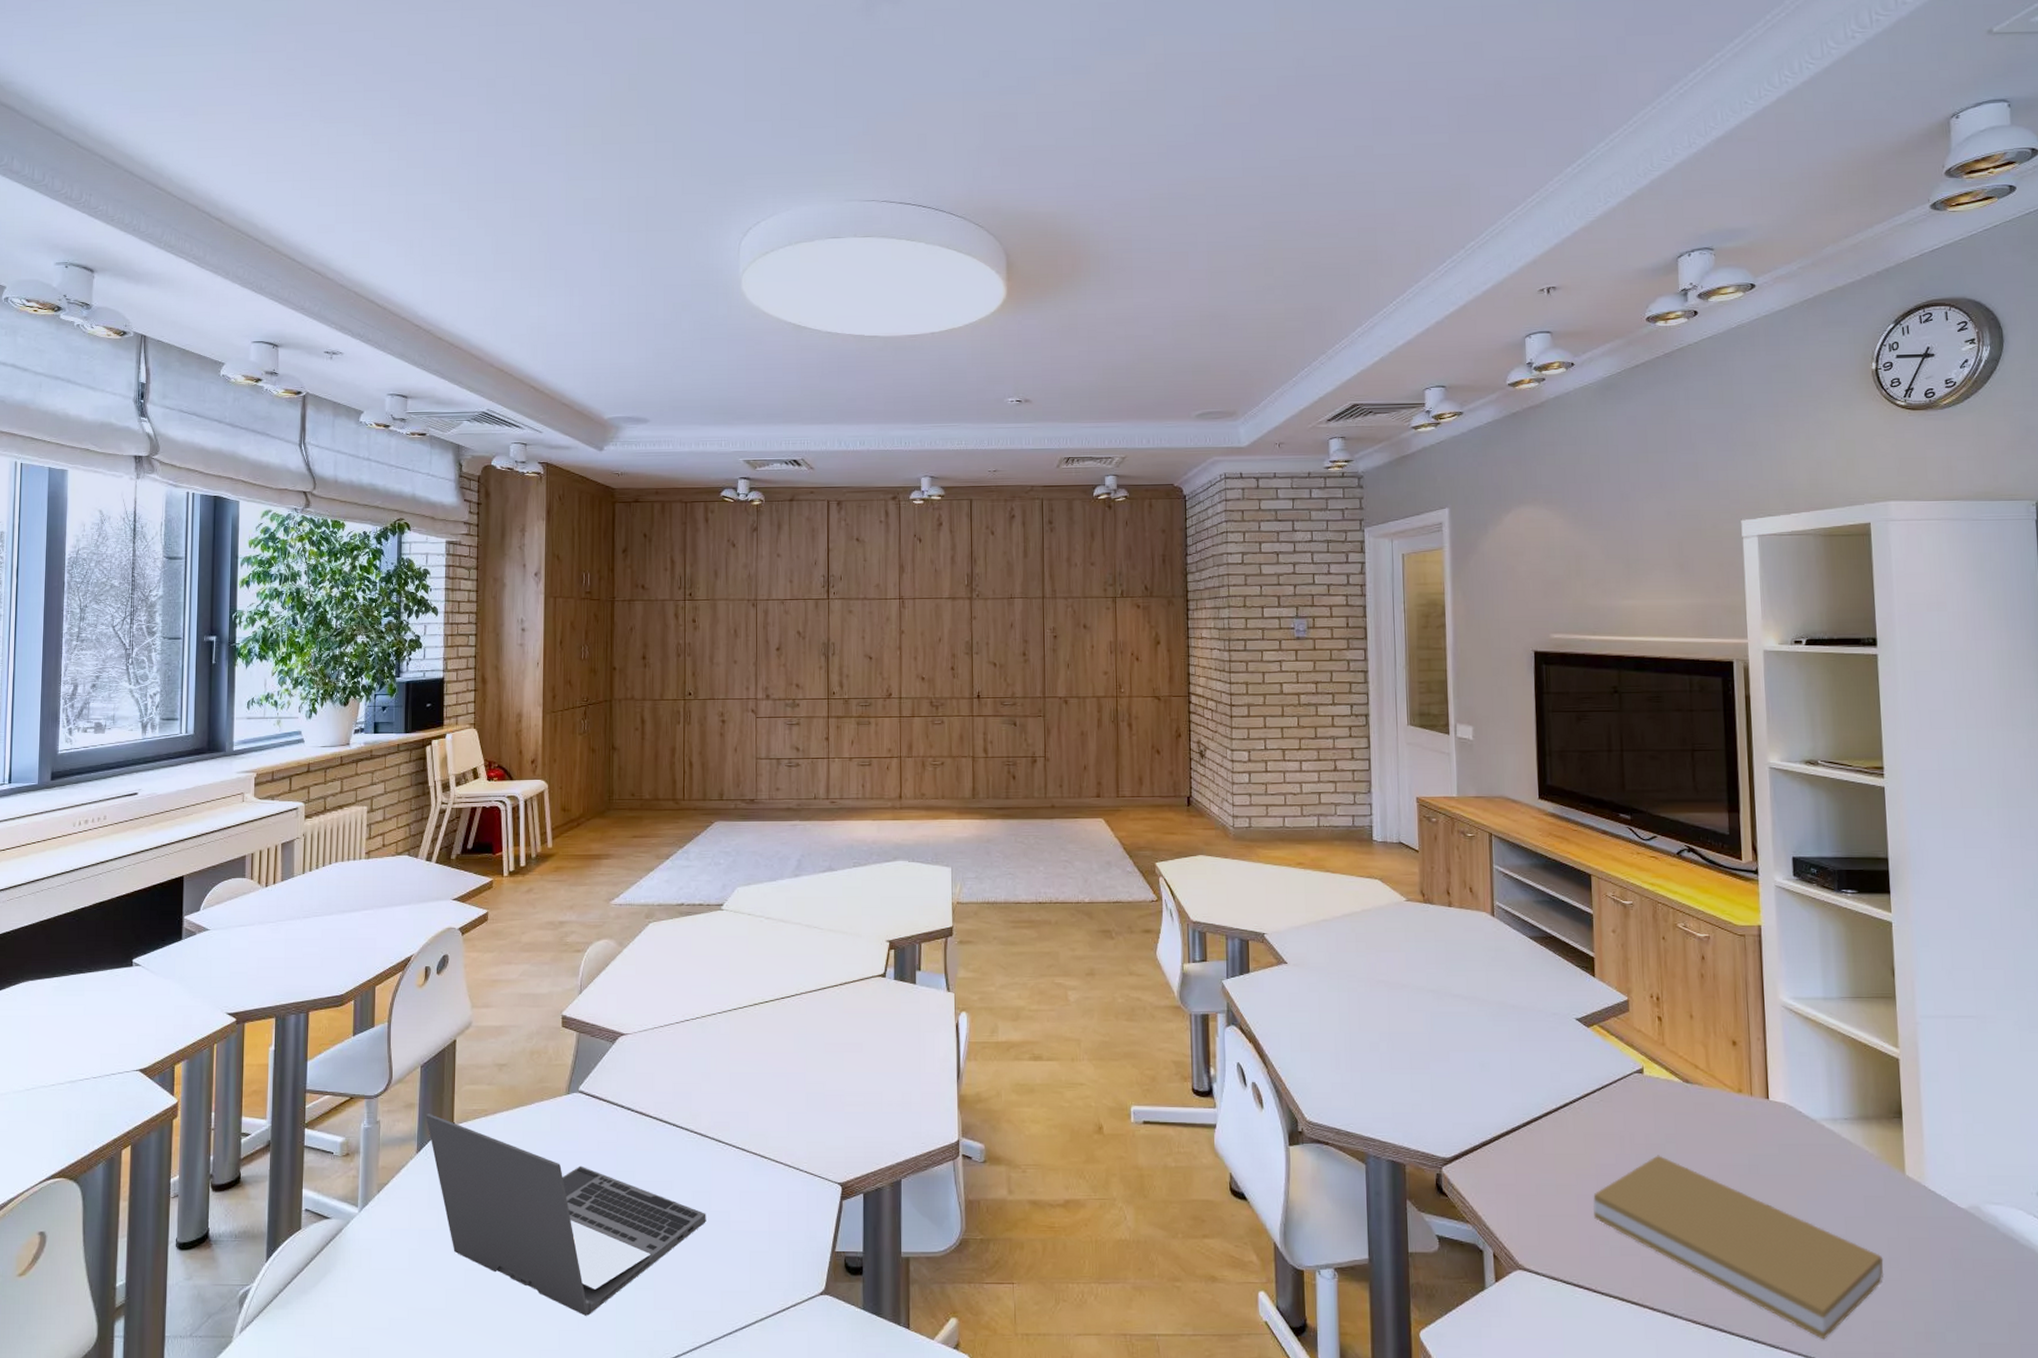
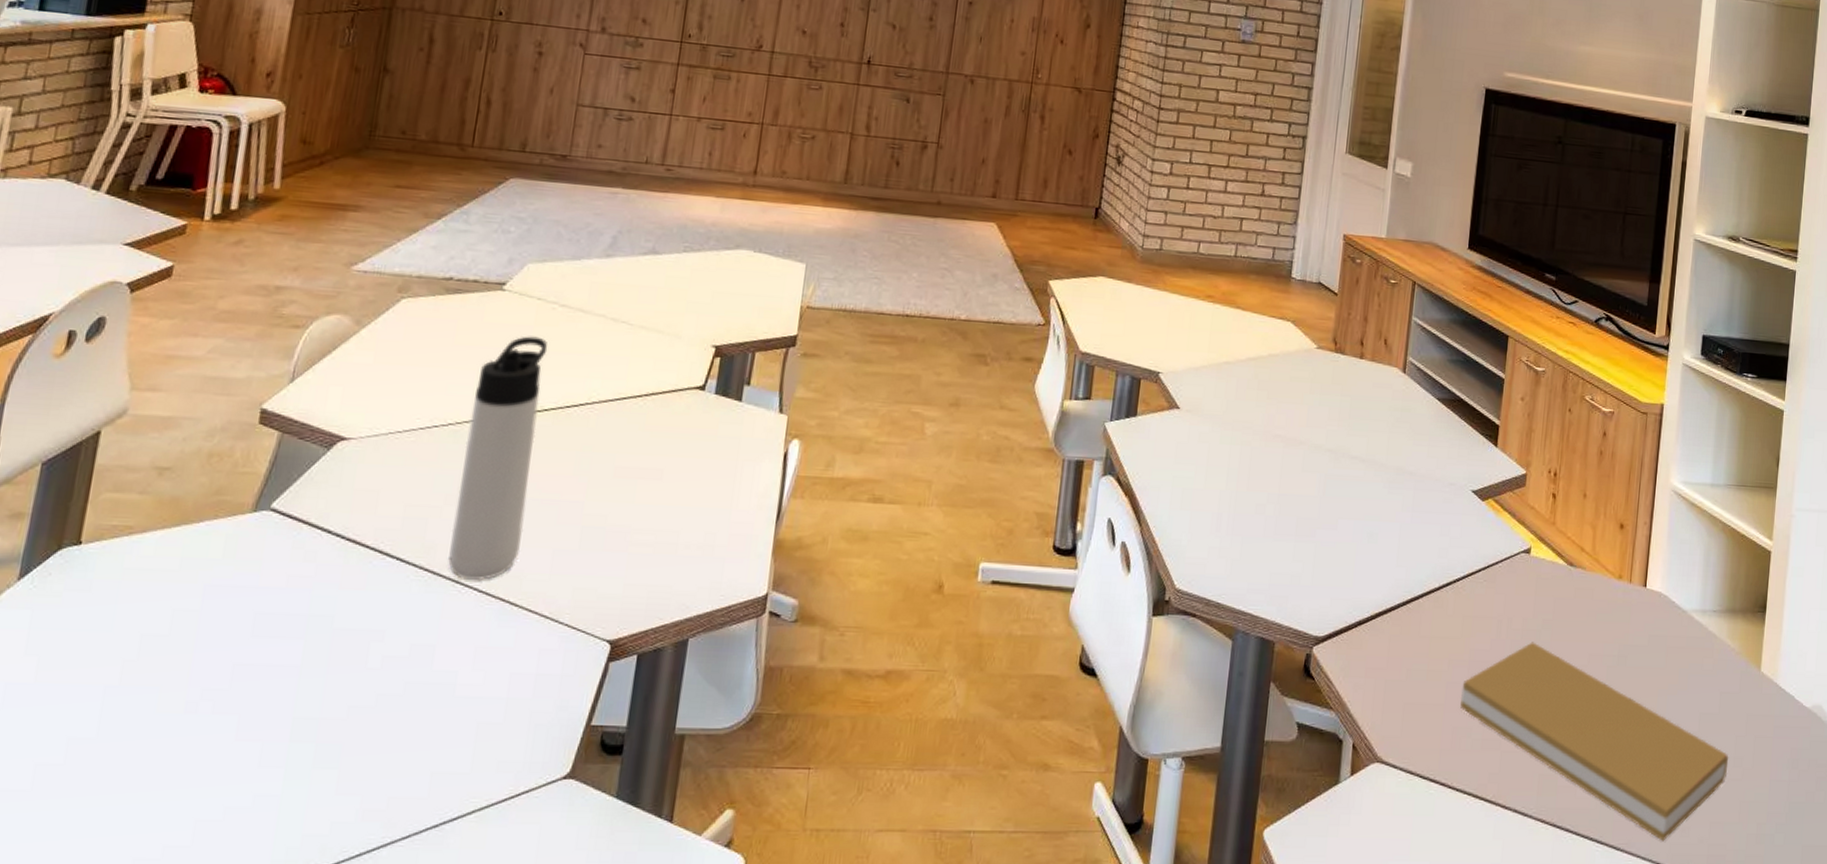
laptop: present [426,1114,706,1316] -> none [39,528,426,802]
thermos bottle: none [710,944,763,1140] -> present [447,336,548,582]

